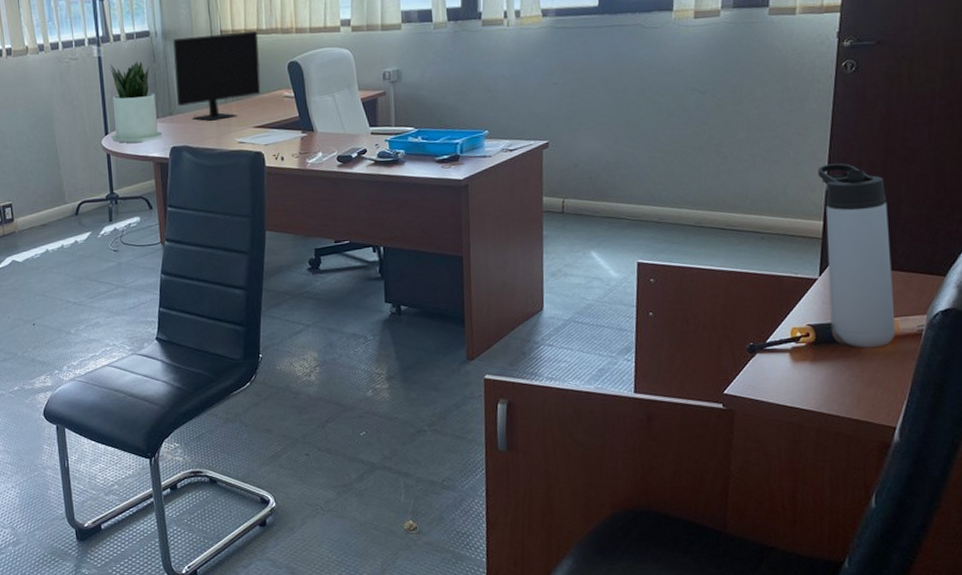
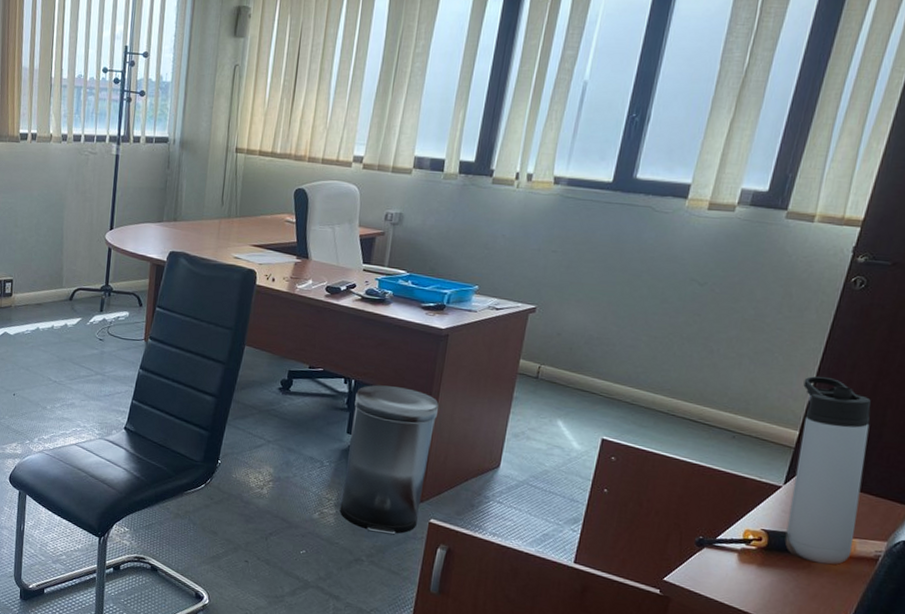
planter: present [110,60,163,143] -> none [114,163,164,243]
monitor: present [172,31,261,121] -> none [183,149,272,234]
pedal bin: none [387,245,473,401] -> present [339,385,440,536]

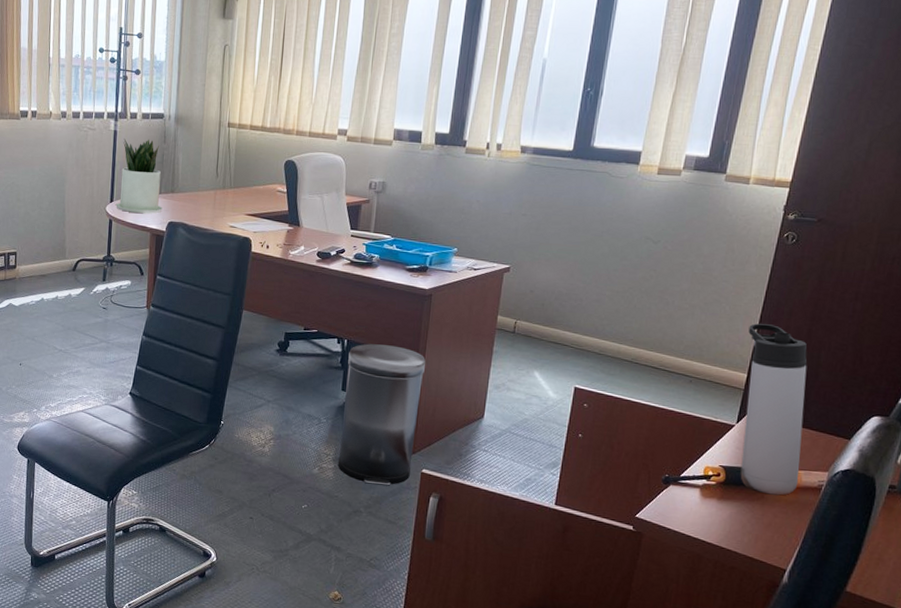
planter: none [114,163,164,243] -> present [115,139,163,214]

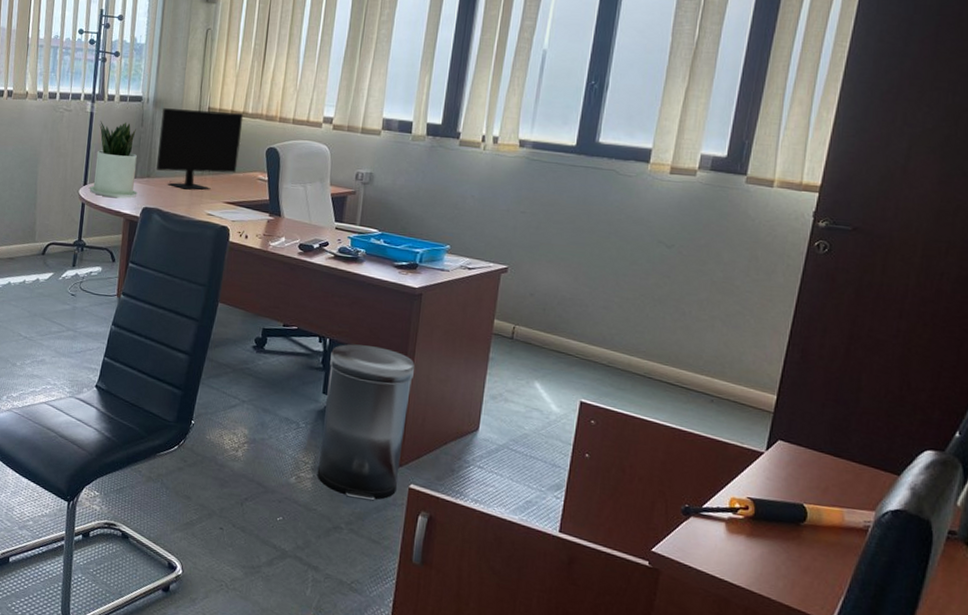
monitor: none [180,124,262,204] -> present [156,108,244,191]
thermos bottle: present [740,323,808,496] -> none [772,339,847,536]

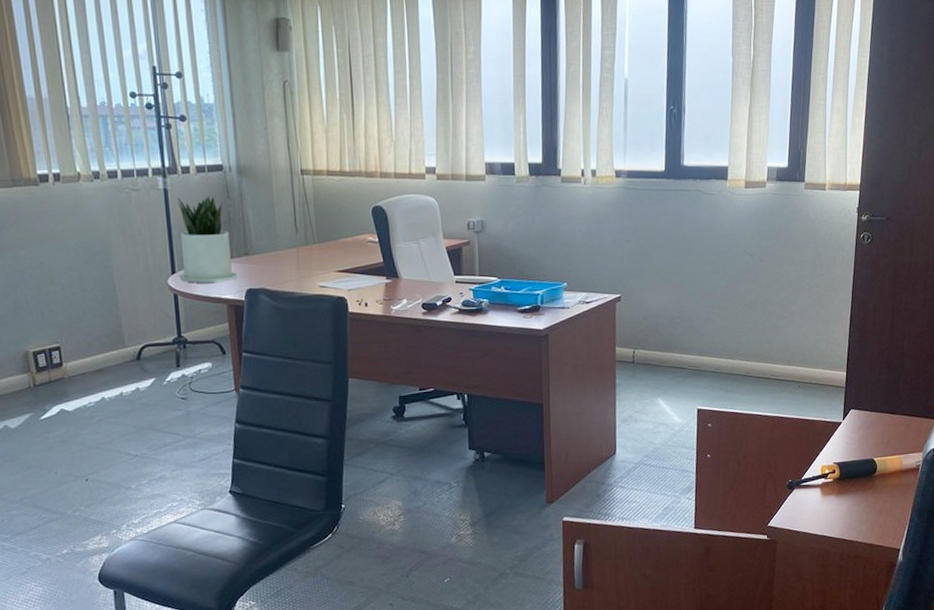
monitor: present [156,108,244,191] -> none [248,173,344,263]
pedal bin: present [317,344,416,502] -> none [471,393,552,544]

